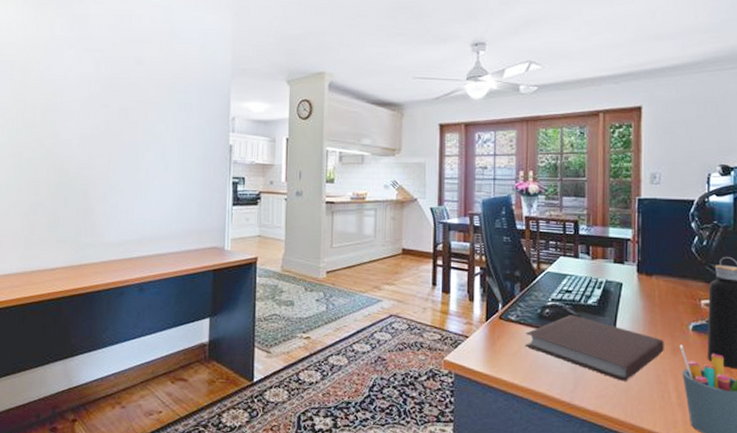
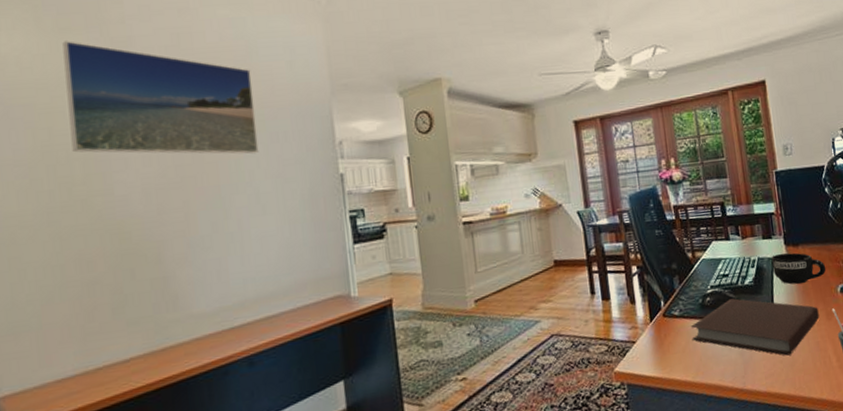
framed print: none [36,14,171,120] -> present [62,41,259,155]
mug: none [620,280,680,313] -> present [771,252,826,285]

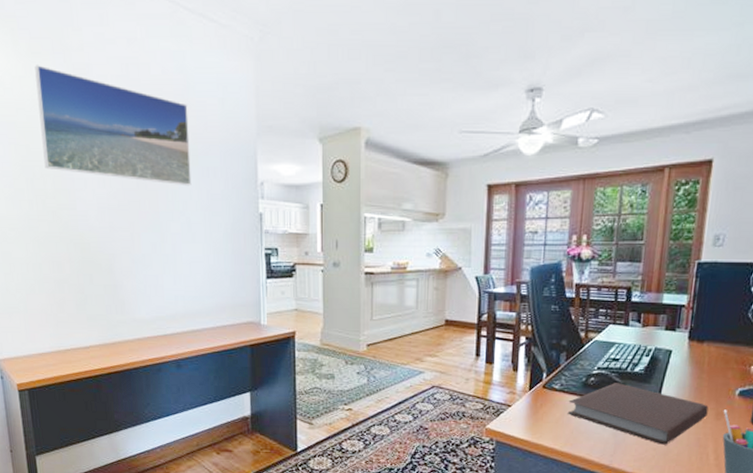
mug: present [771,252,826,285] -> none [668,347,729,380]

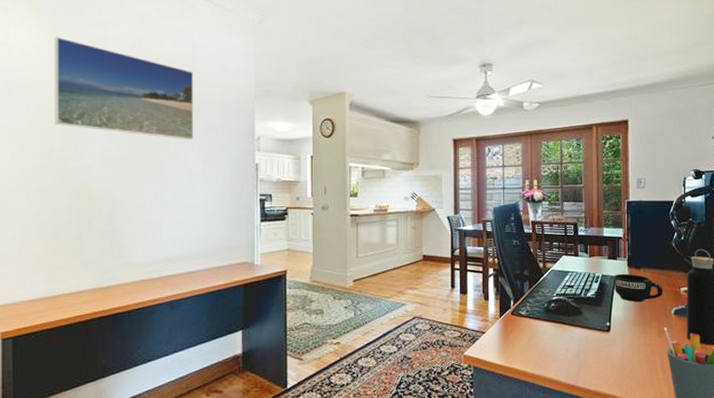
notebook: present [567,383,709,445] -> none [534,307,652,363]
mug: none [668,347,729,380] -> present [614,273,663,302]

